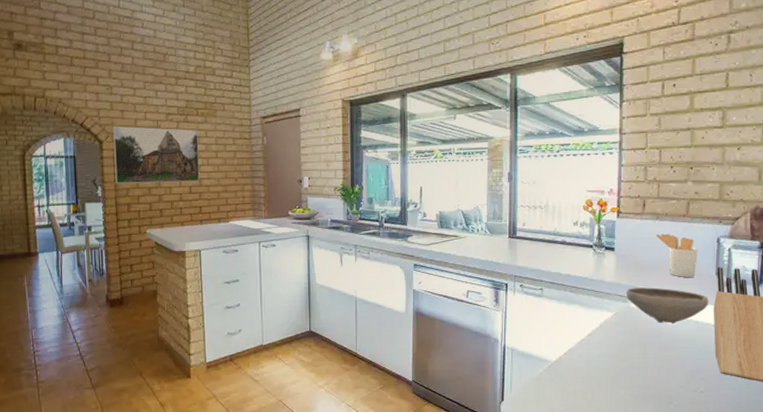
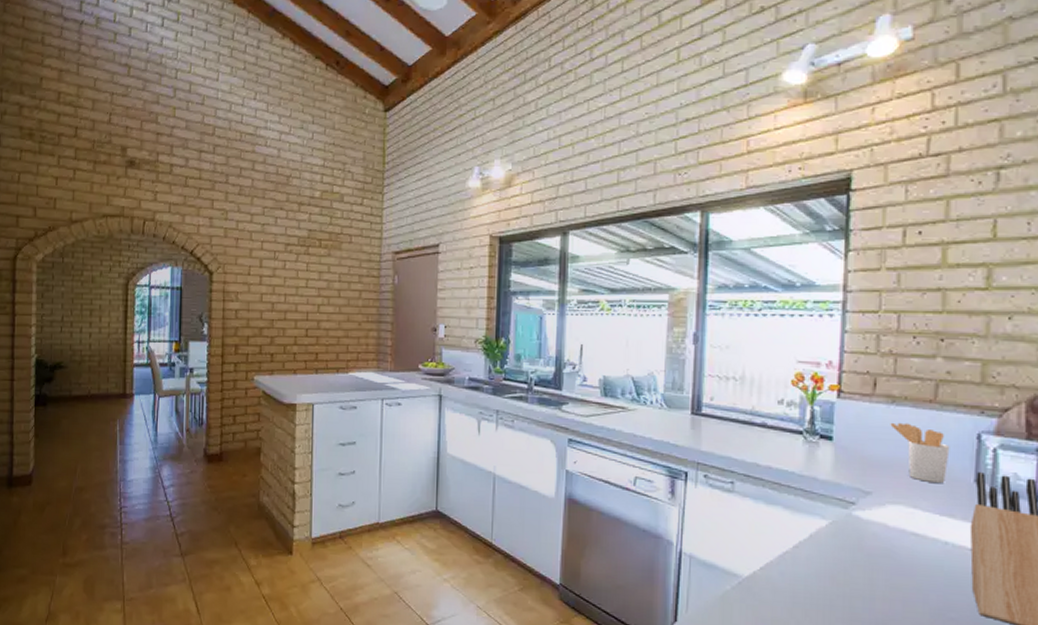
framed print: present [113,126,200,183] -> none [224,255,320,323]
bowl: present [626,287,708,324] -> none [847,490,963,542]

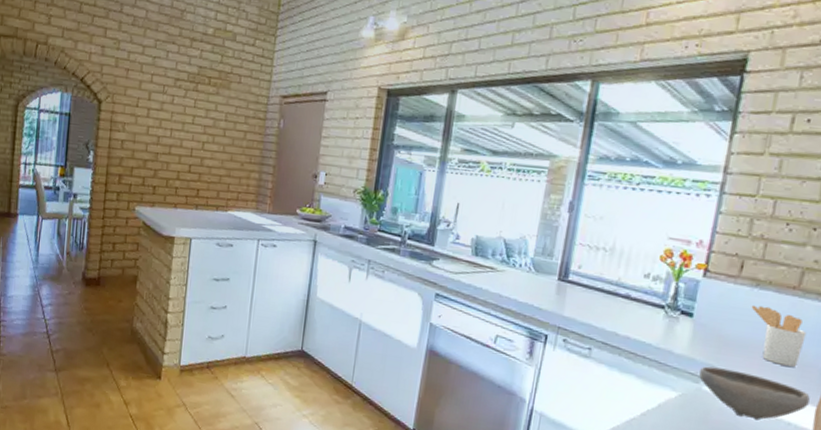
bowl: none [847,490,963,542] -> present [699,366,810,421]

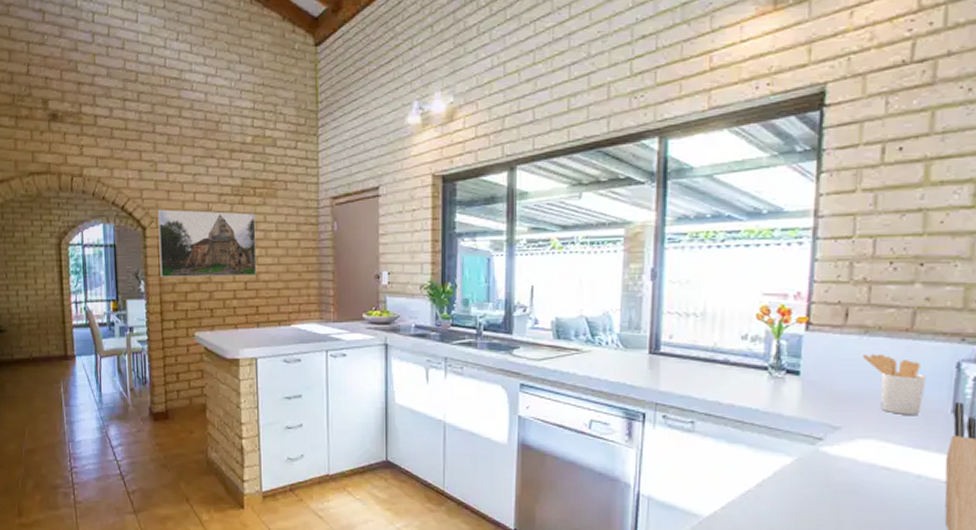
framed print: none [109,85,208,160] -> present [157,209,257,277]
bowl: present [699,366,810,421] -> none [814,425,939,477]

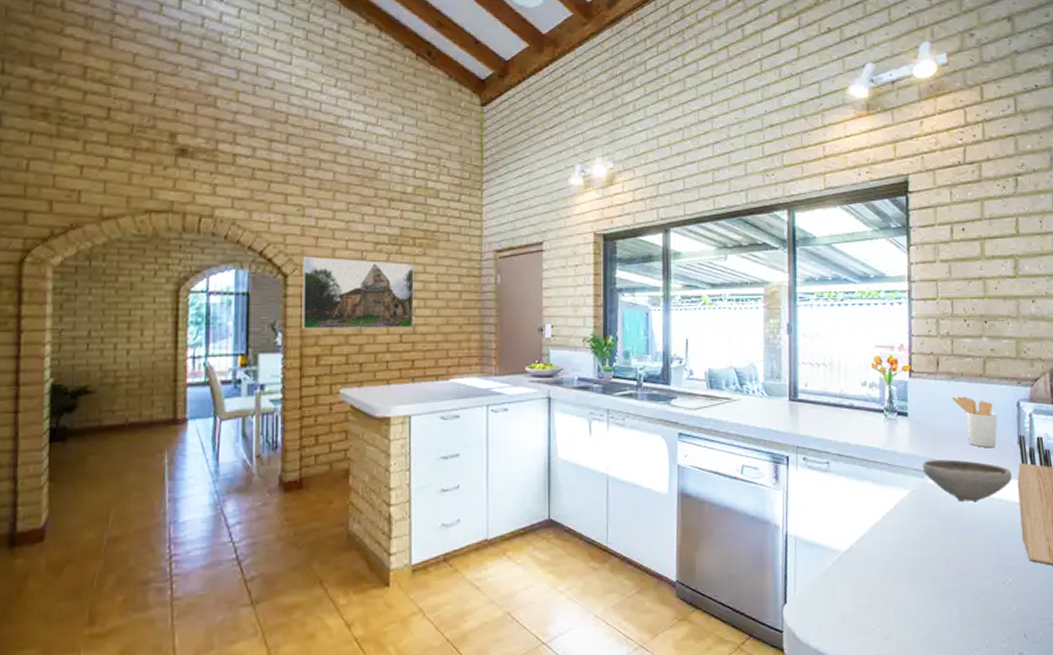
bowl: none [814,425,939,477] -> present [923,459,1012,503]

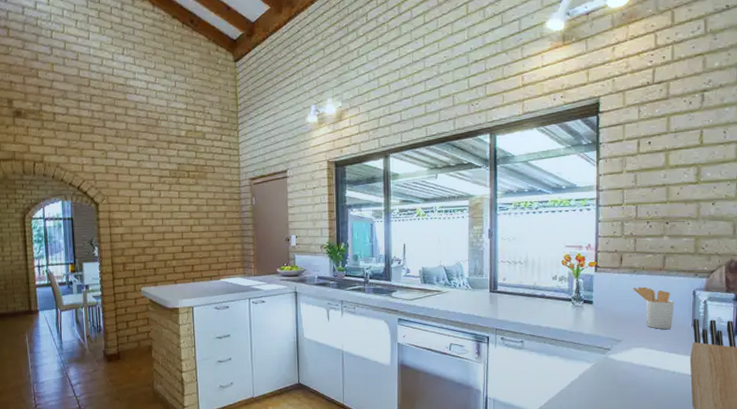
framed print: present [302,256,414,329] -> none [108,188,192,244]
bowl: present [923,459,1012,503] -> none [605,339,685,374]

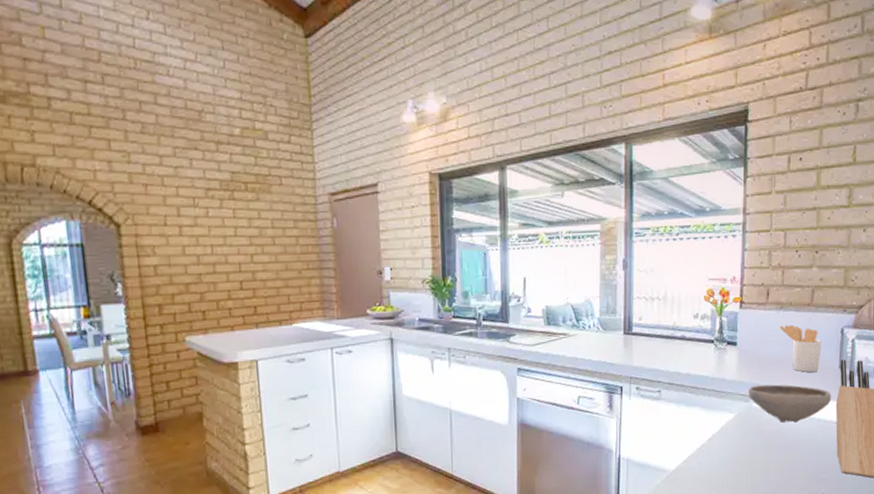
bowl: none [605,339,685,374] -> present [749,384,831,423]

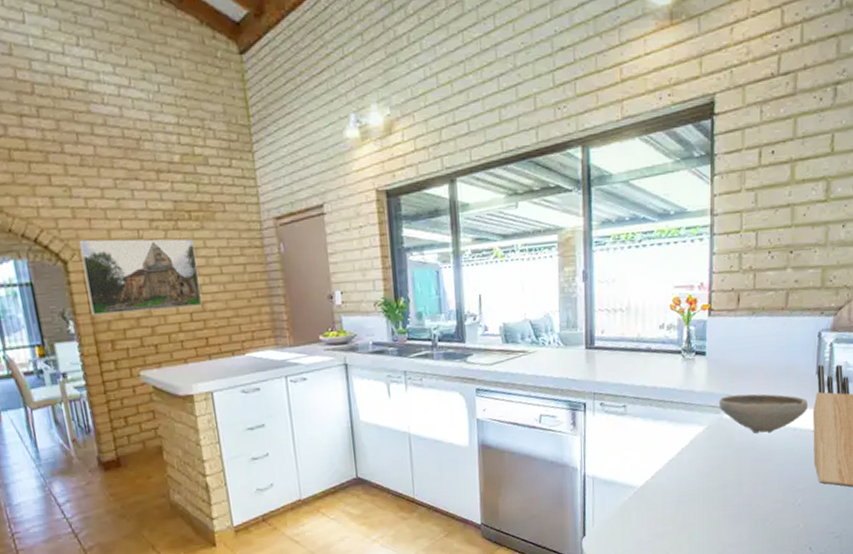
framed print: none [133,204,253,279] -> present [79,238,203,315]
utensil holder: present [779,324,822,372] -> none [751,330,798,380]

